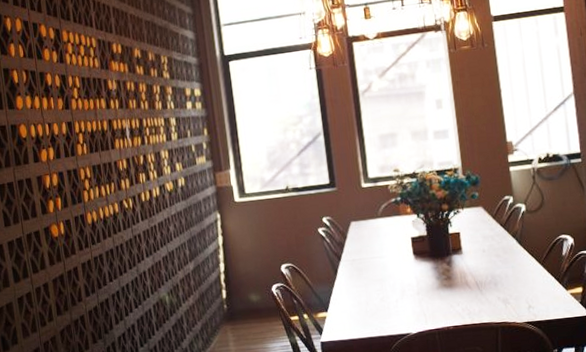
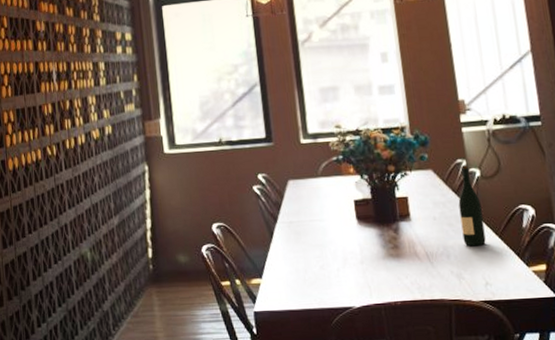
wine bottle: none [505,201,530,275] -> present [458,165,486,247]

